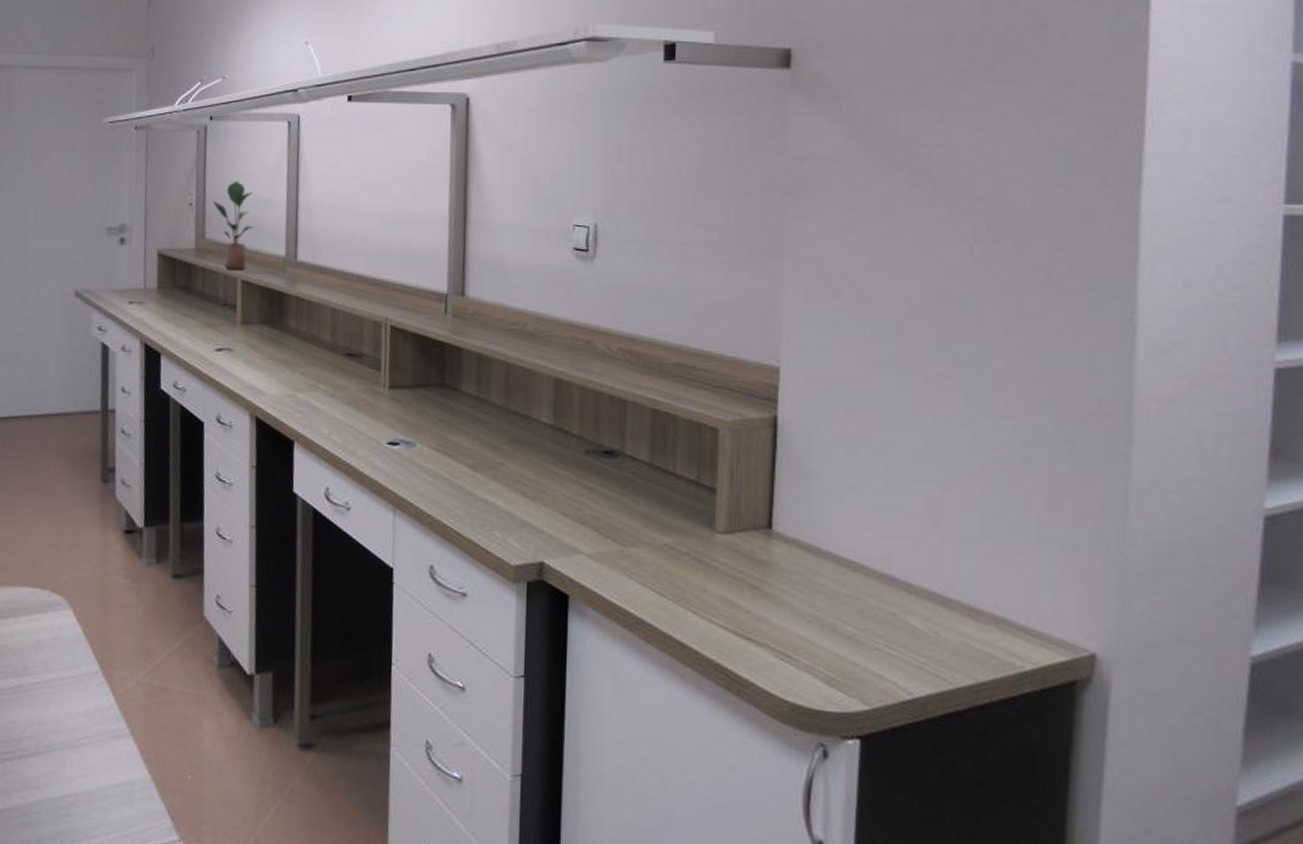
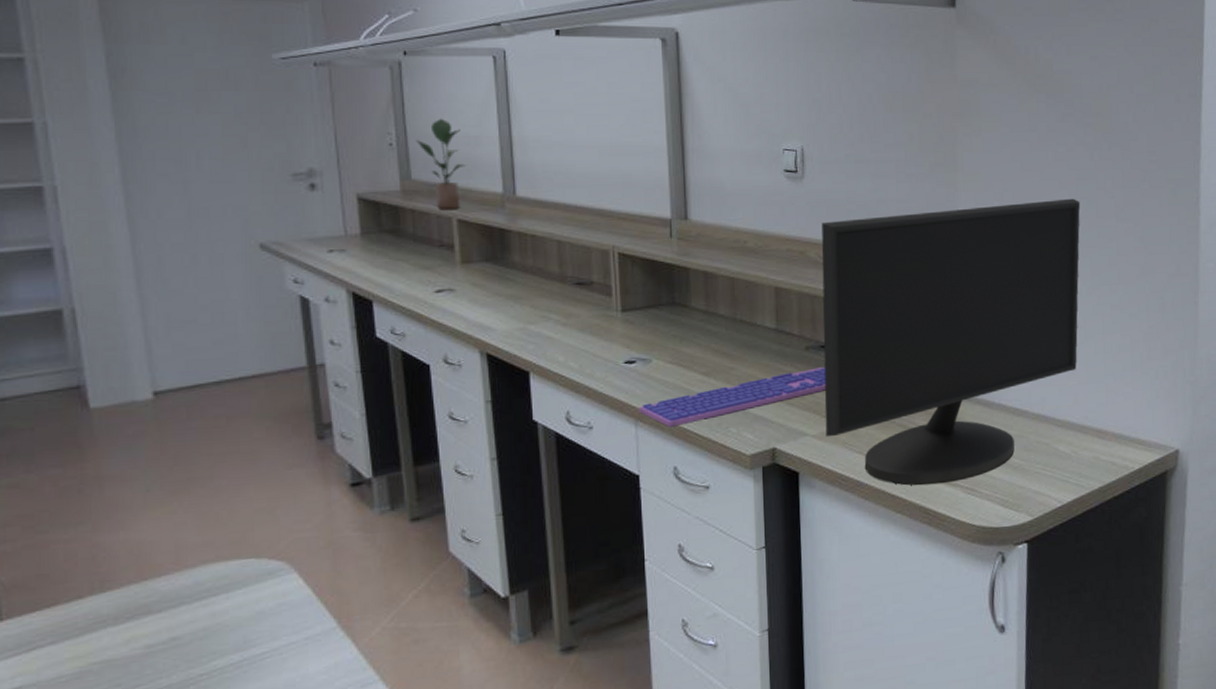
computer keyboard: none [398,475,608,522] -> present [638,366,827,428]
computer monitor: none [603,302,951,641] -> present [821,198,1080,486]

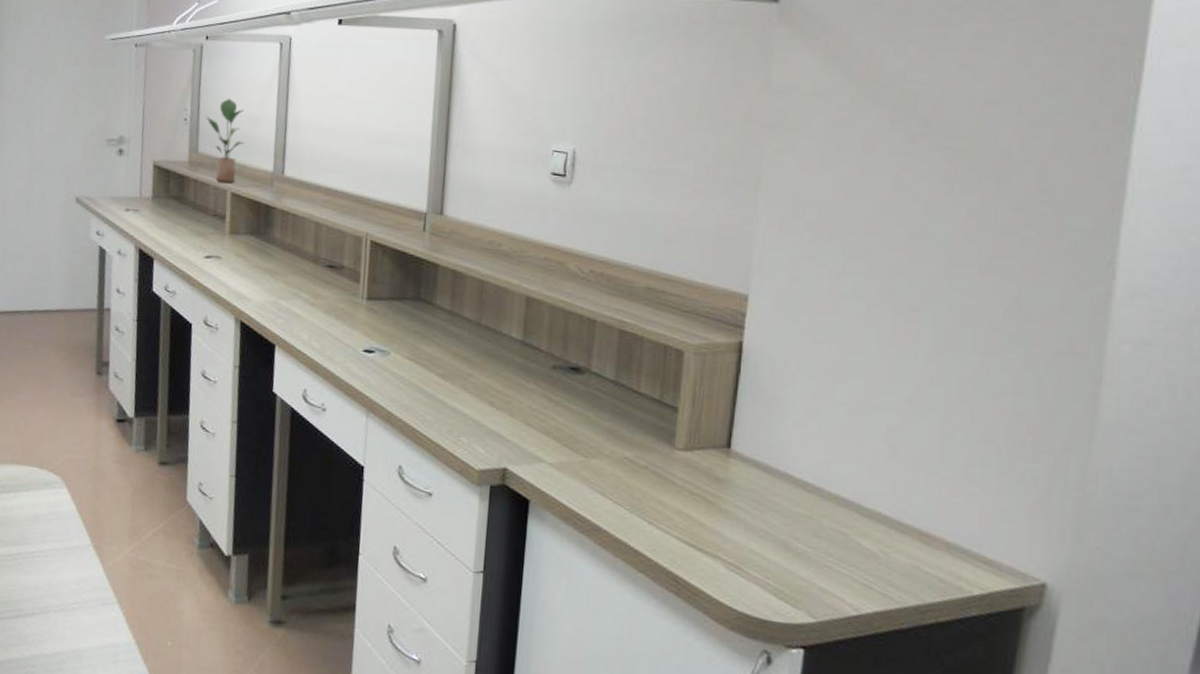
computer keyboard: present [638,366,827,428] -> none [371,389,573,426]
computer monitor: present [821,198,1080,486] -> none [564,233,925,554]

